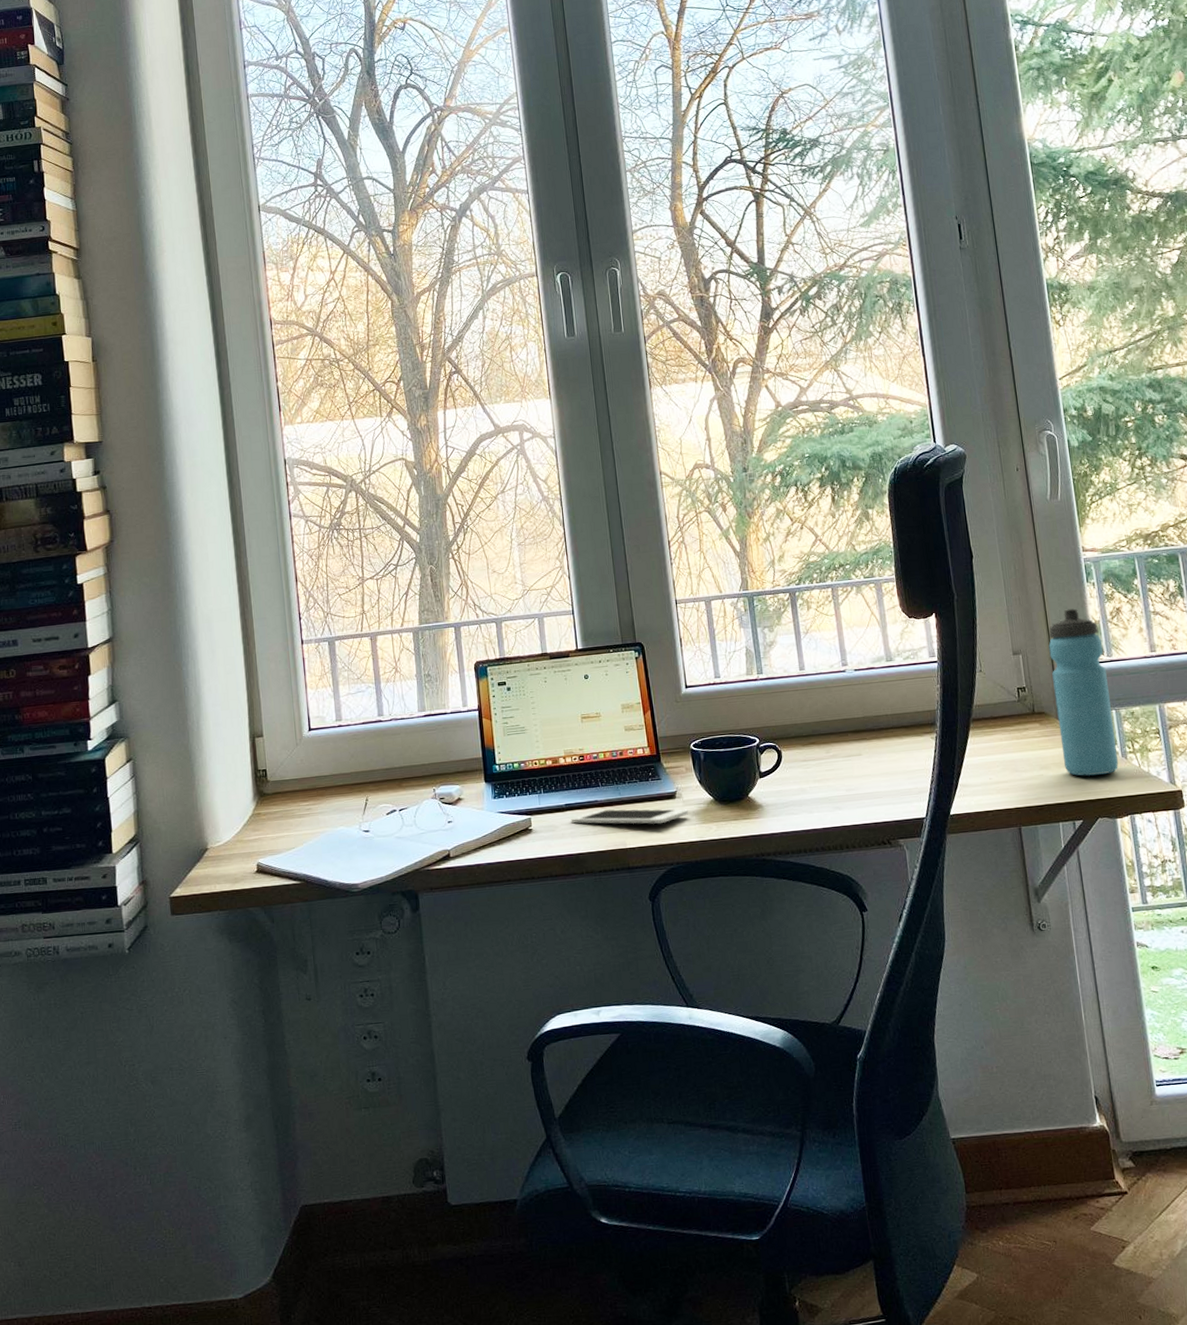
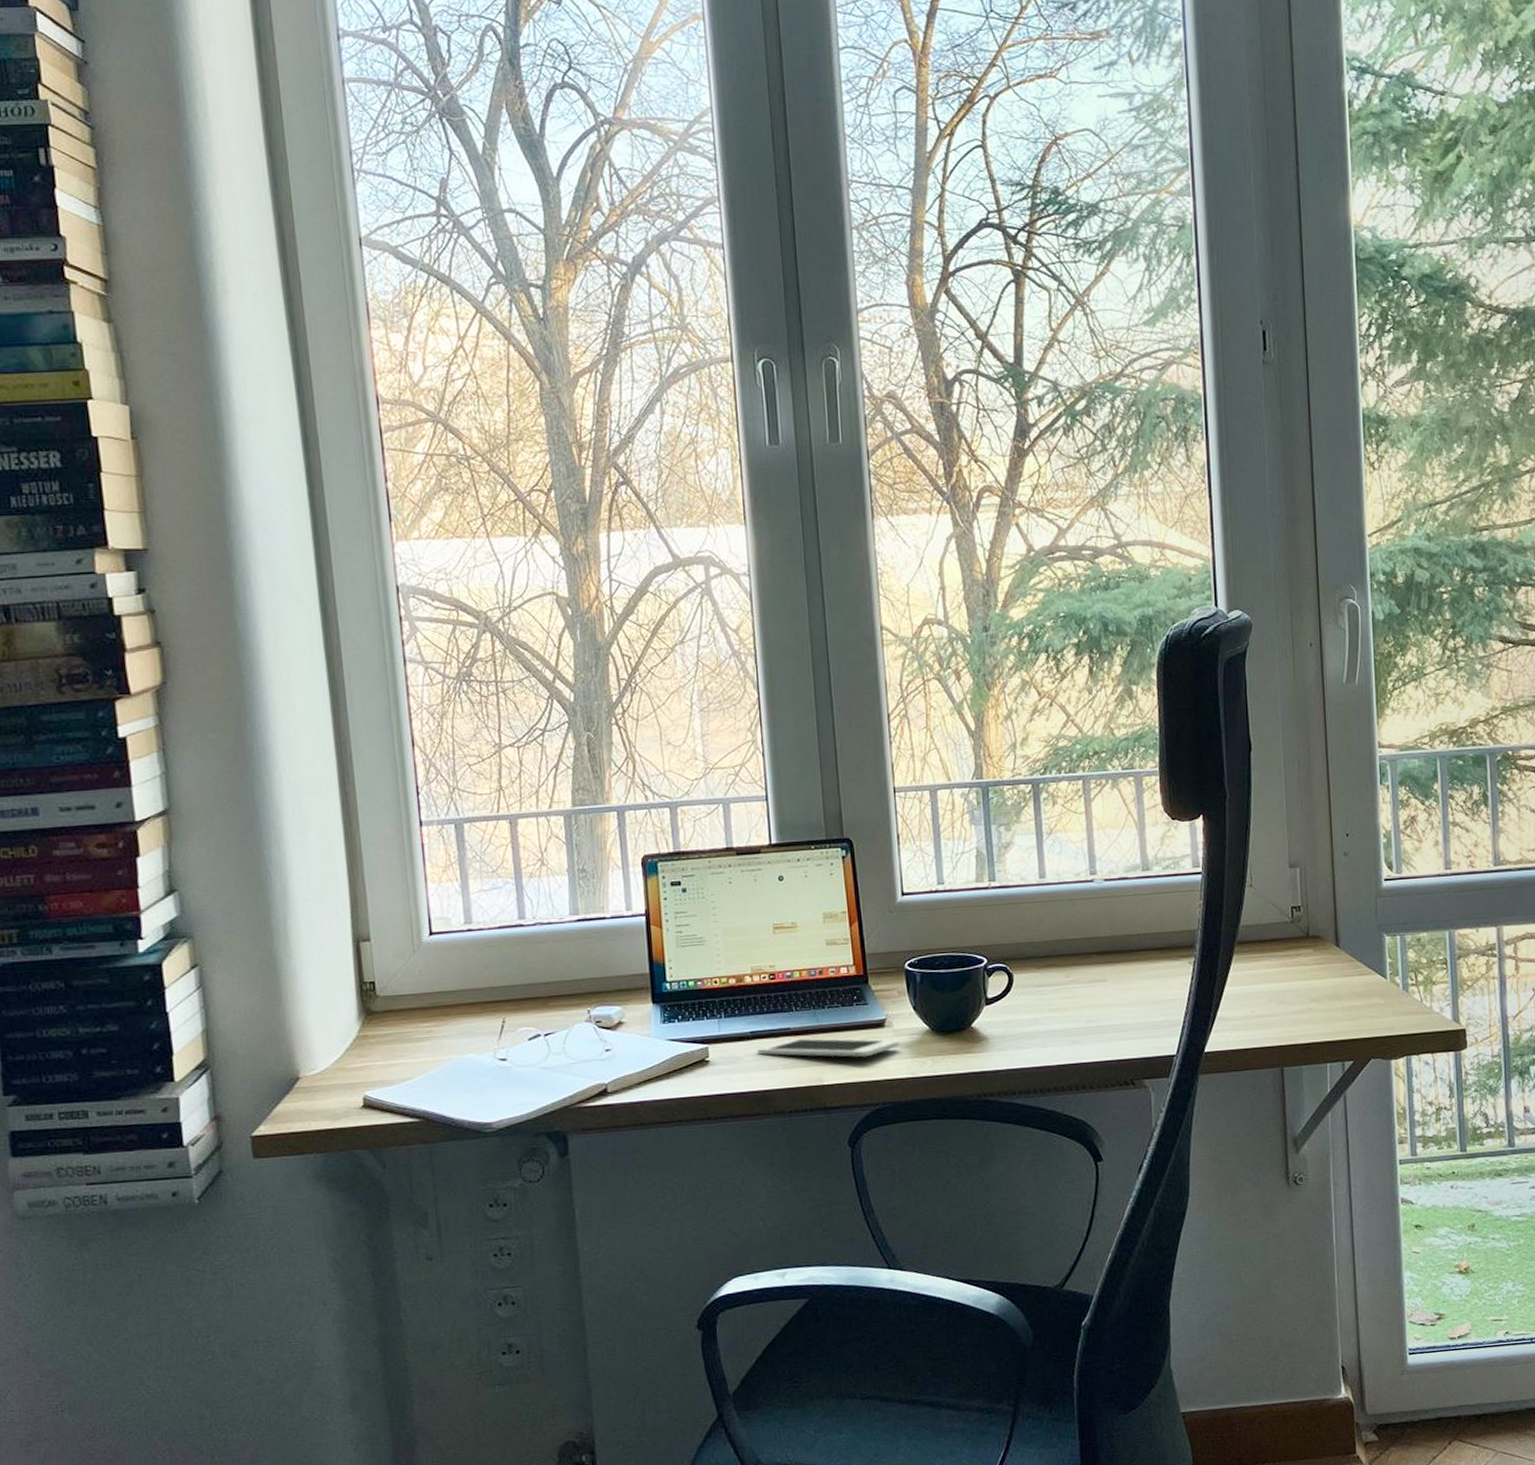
water bottle: present [1048,608,1119,776] -> none [1331,815,1399,1011]

